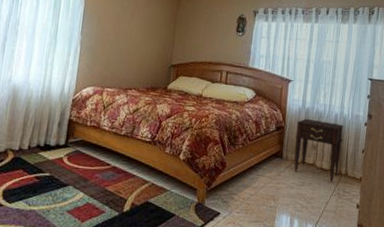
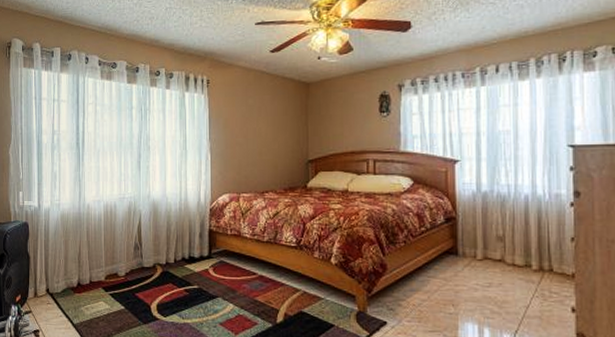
nightstand: present [294,118,344,181] -> none [472,204,540,280]

